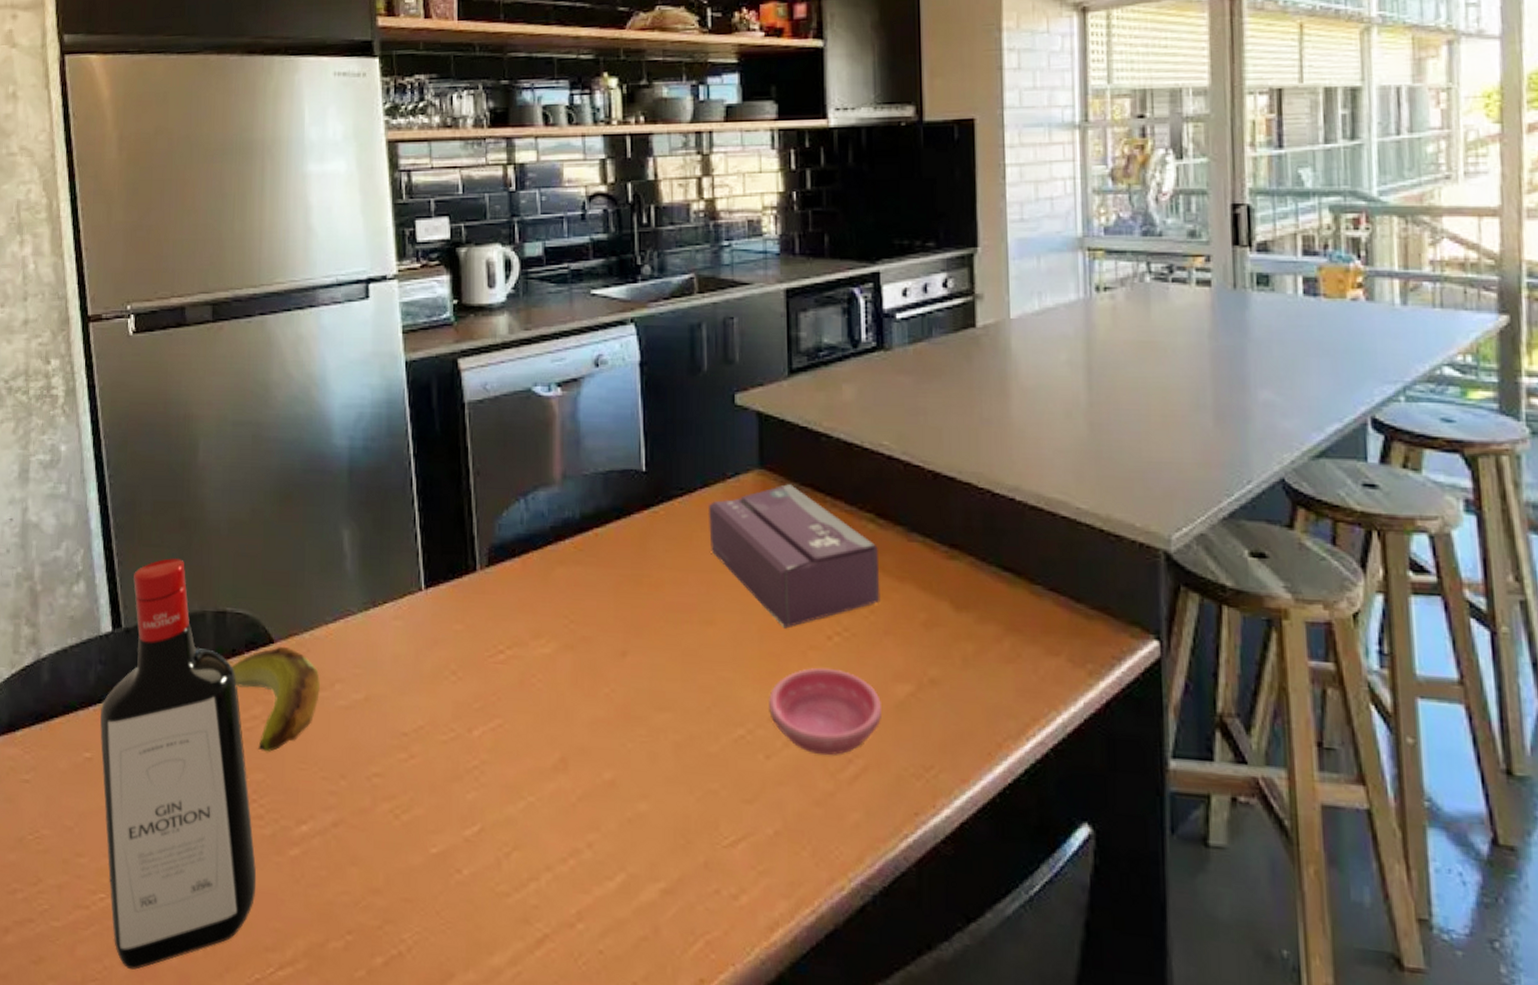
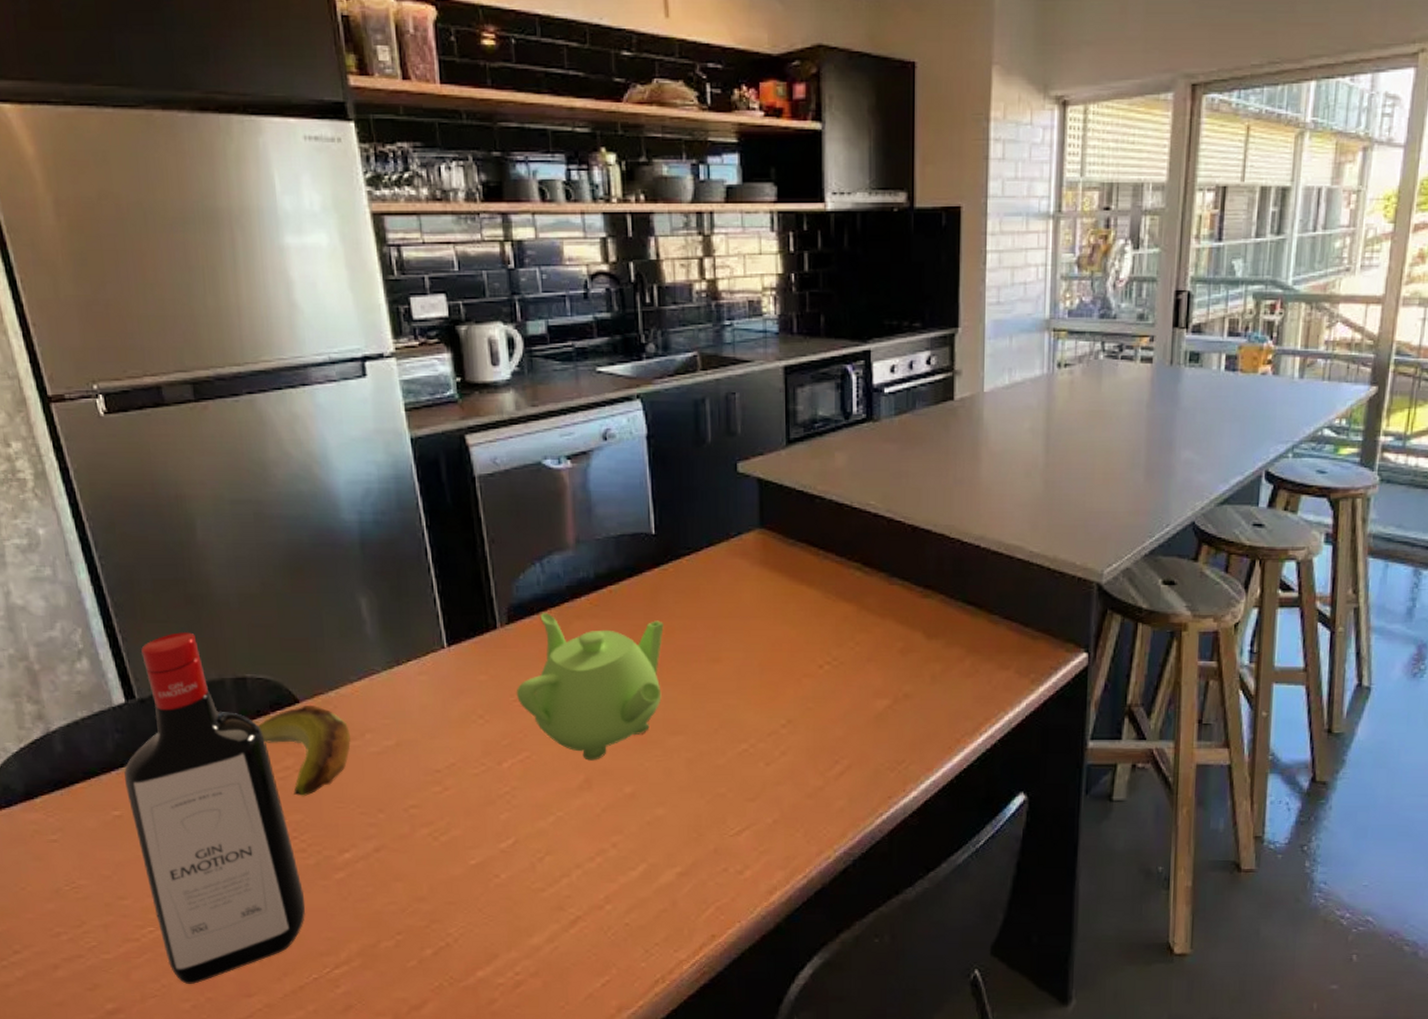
teapot: none [491,556,652,736] -> present [516,613,664,761]
tissue box: present [707,484,881,629] -> none [713,541,865,661]
saucer: present [769,667,881,756] -> none [768,691,863,759]

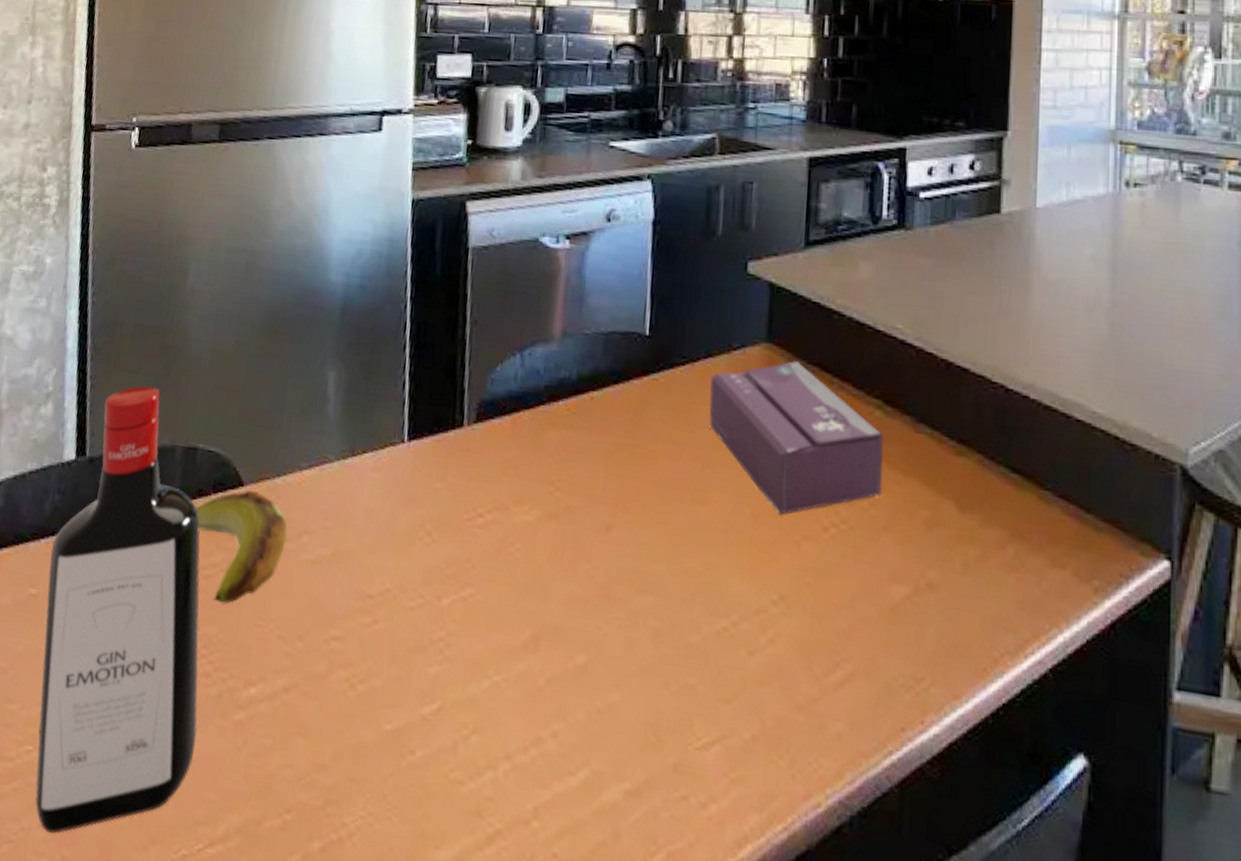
teapot: present [516,613,664,761] -> none [471,414,646,613]
tissue box: none [713,541,865,661] -> present [709,361,883,515]

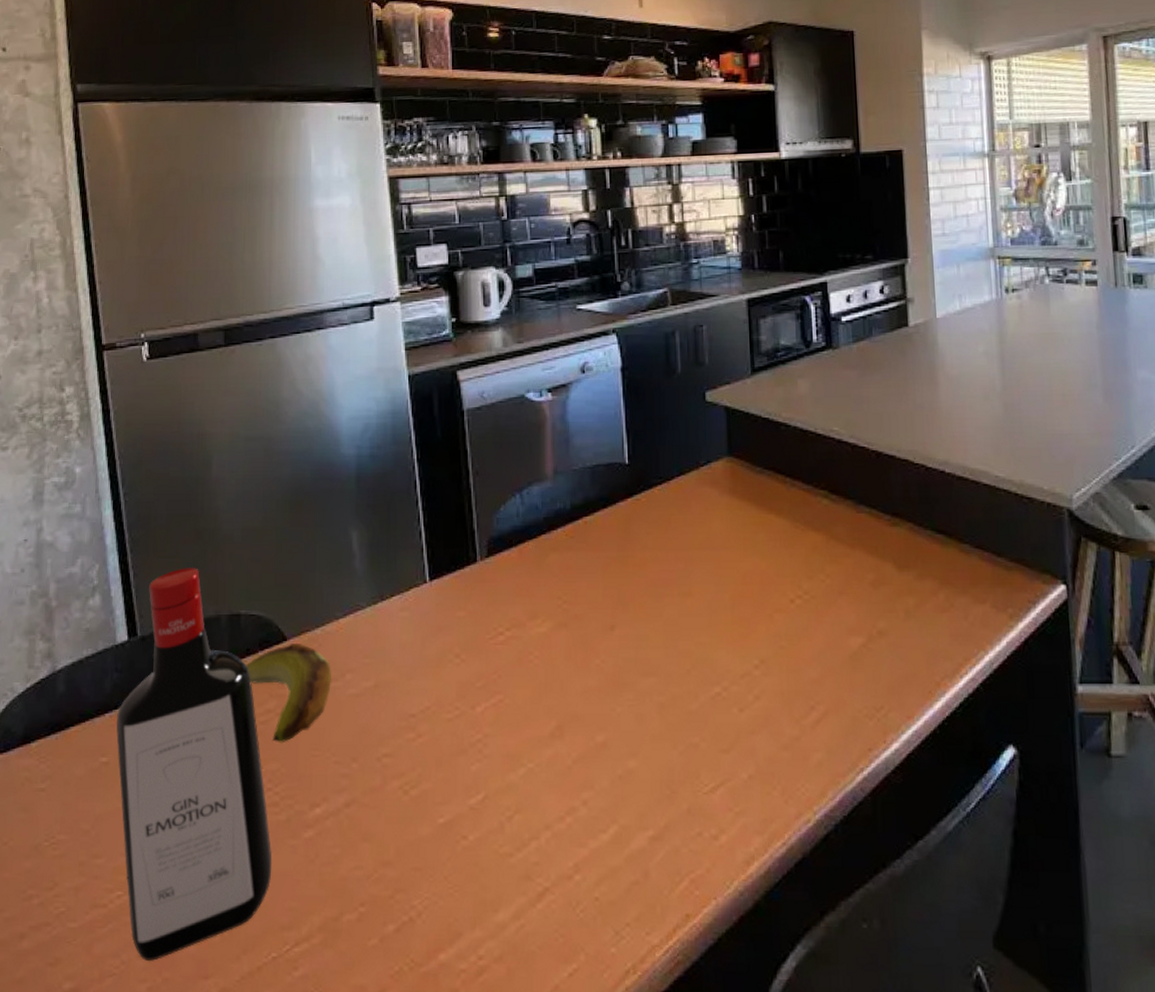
tissue box: present [709,361,883,515] -> none [684,469,835,595]

